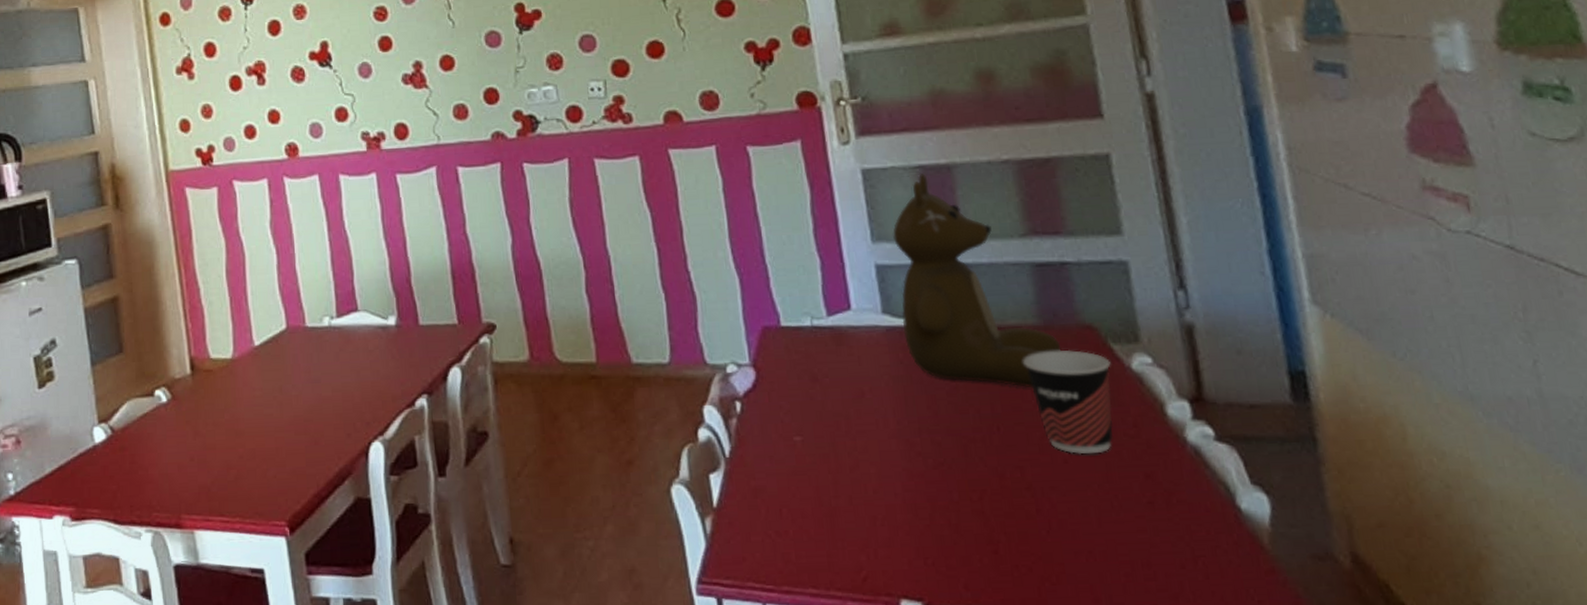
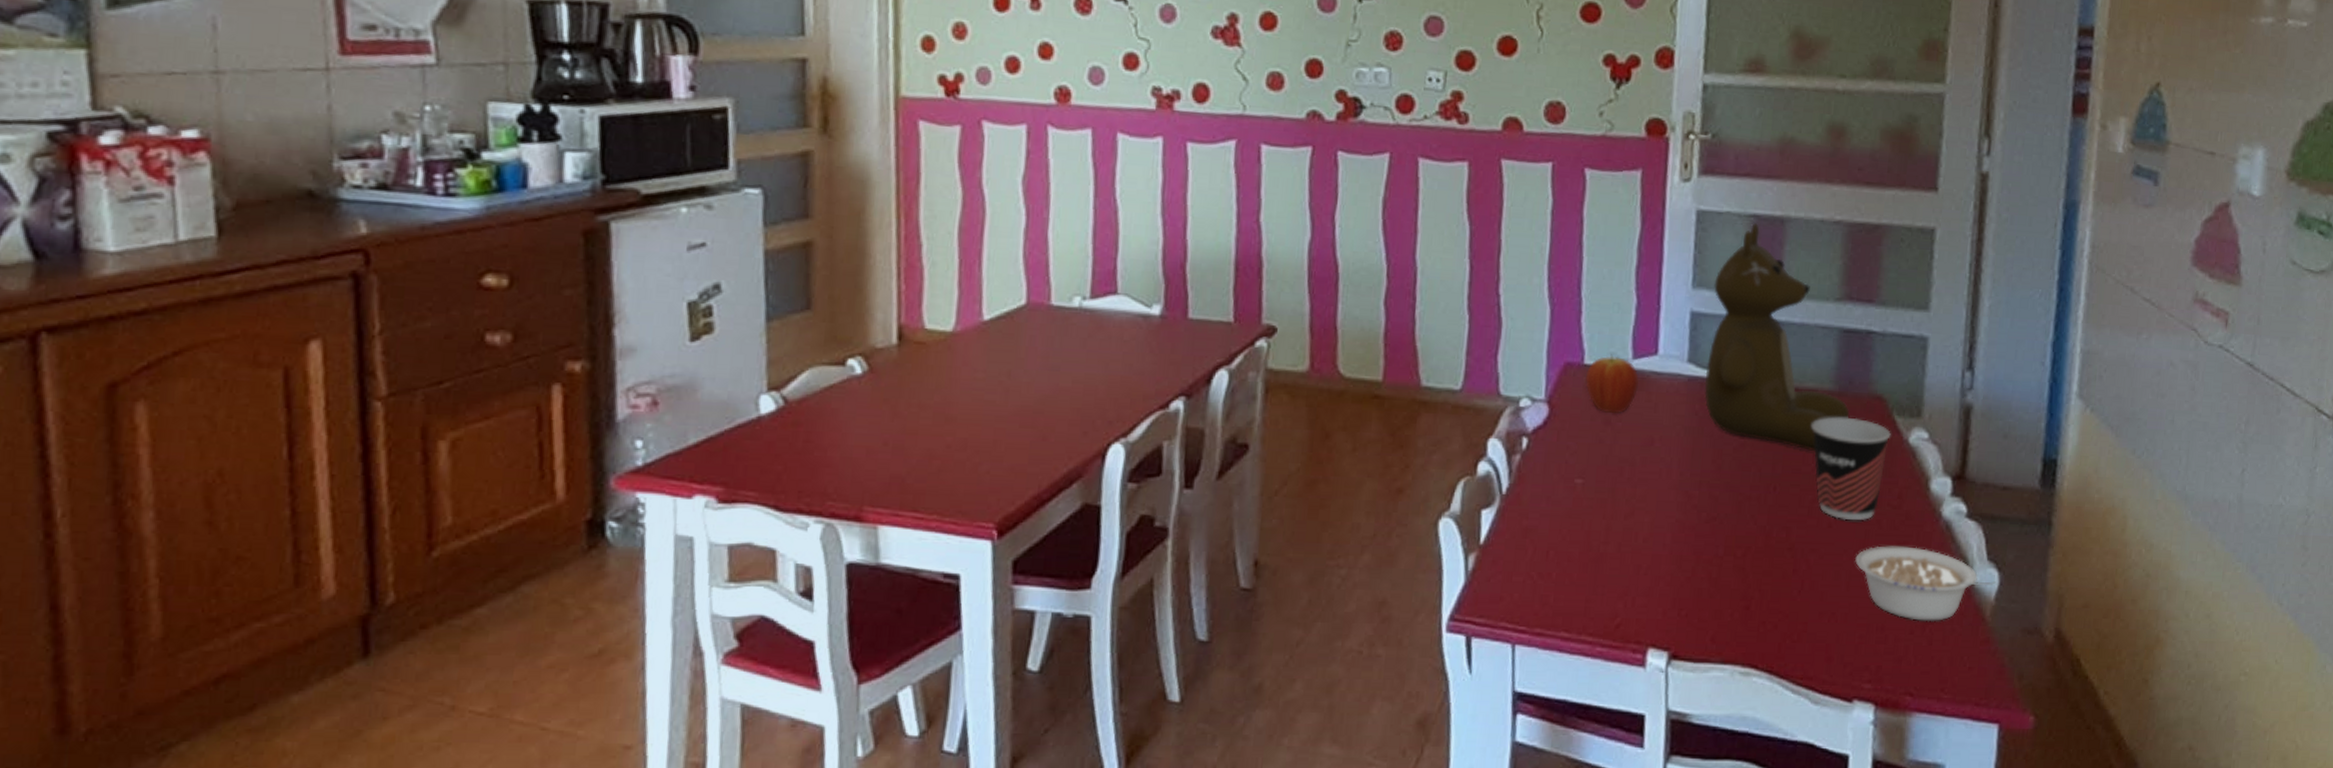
fruit: none [785,314,839,370] -> present [1585,354,1640,413]
legume: none [1101,476,1267,554] -> present [1855,546,1996,621]

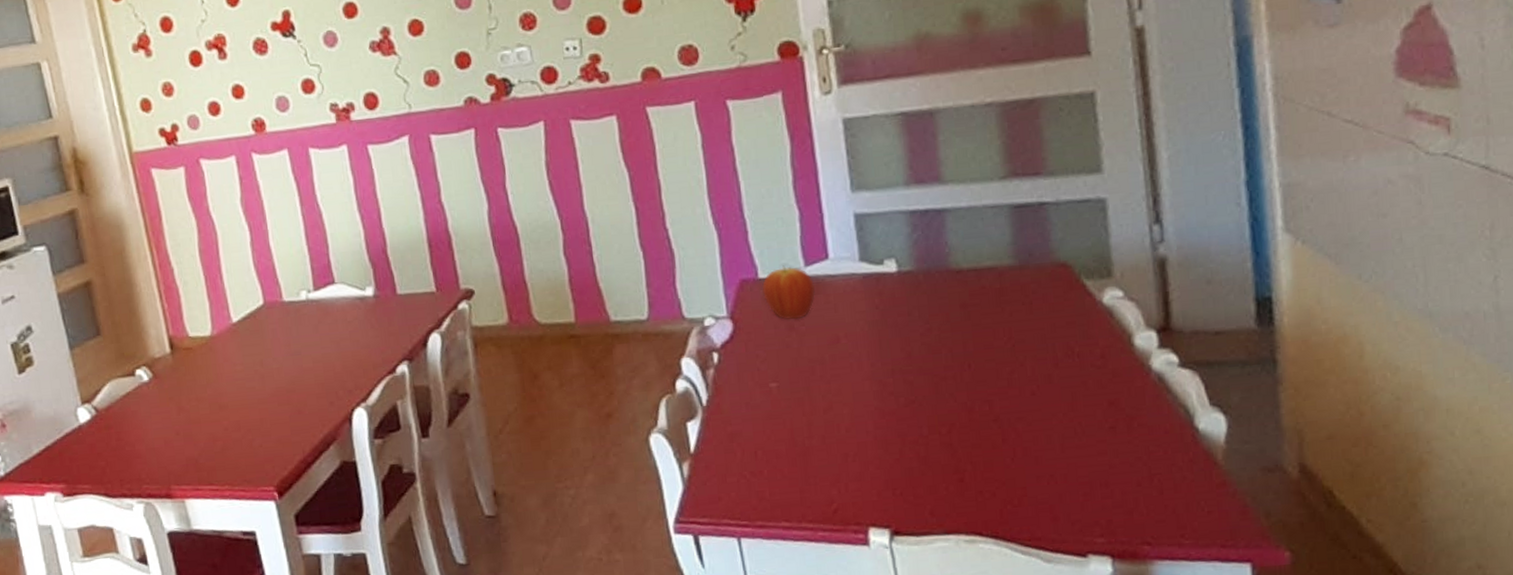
teddy bear: present [1704,223,1850,451] -> none [872,120,1035,326]
cup: present [1811,417,1891,521] -> none [997,288,1083,387]
legume: present [1855,546,1996,621] -> none [1066,402,1223,473]

